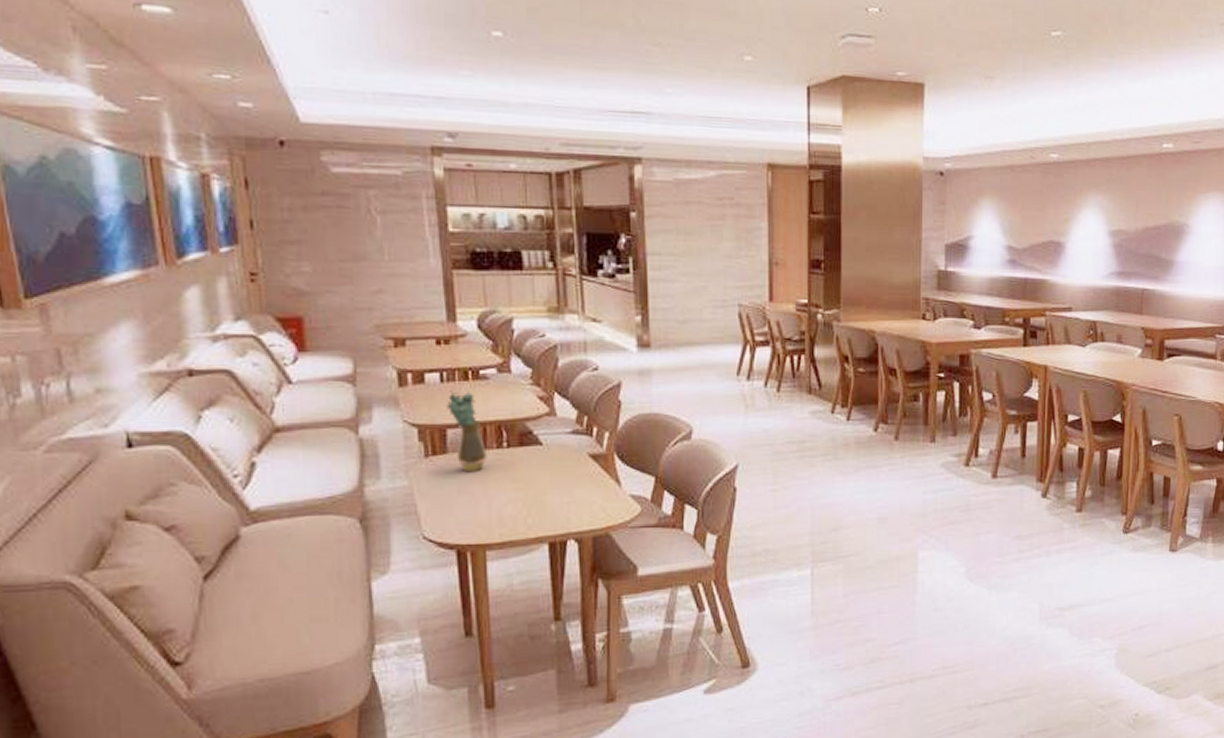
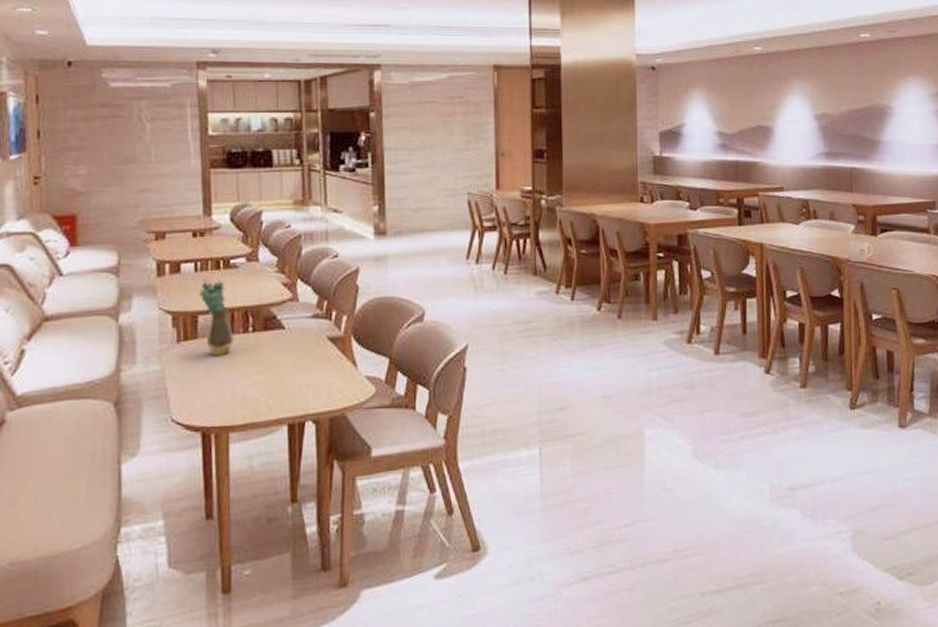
mug: none [1133,365,1159,388] -> present [848,240,874,263]

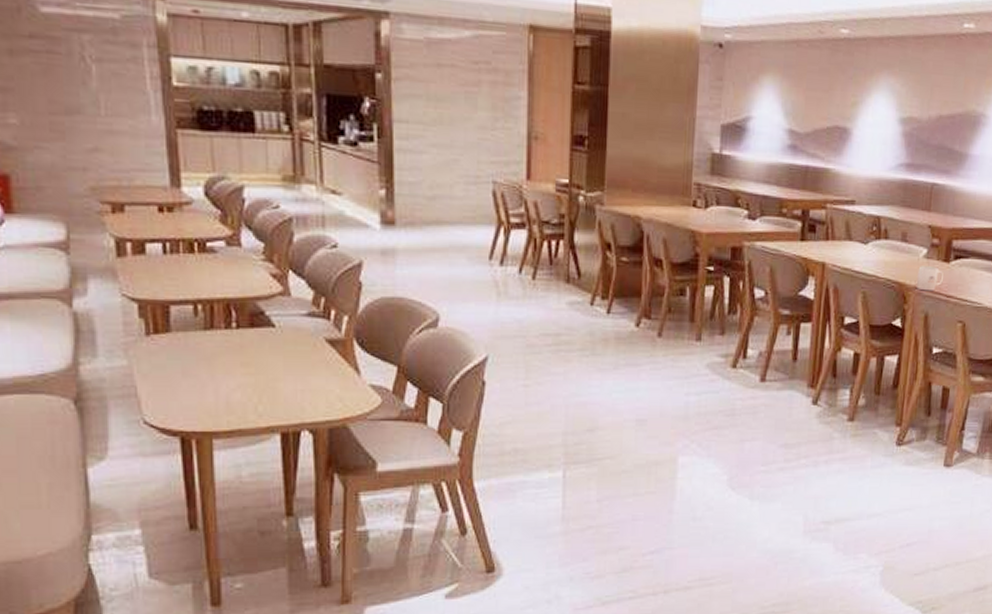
vase: present [199,279,234,355] -> none [170,264,214,353]

